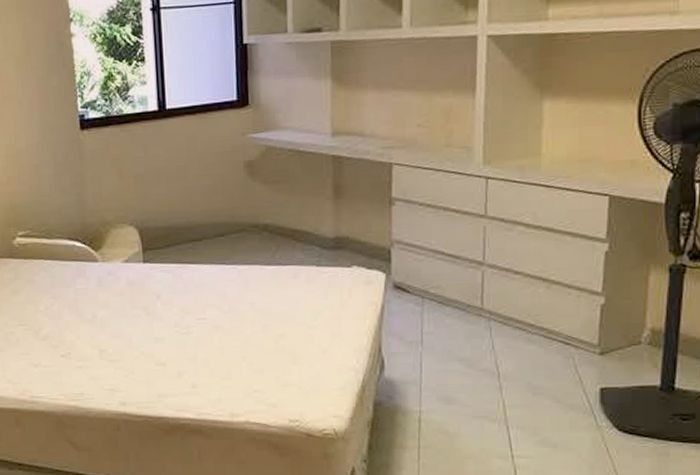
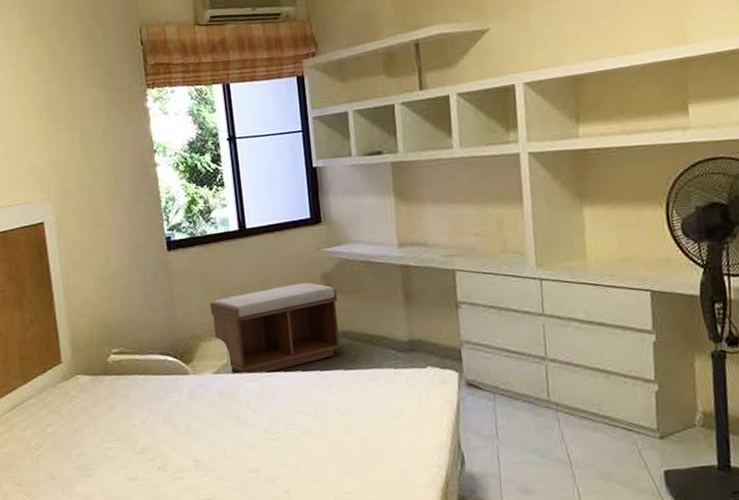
bench: none [123,170,262,265] -> present [210,282,342,375]

